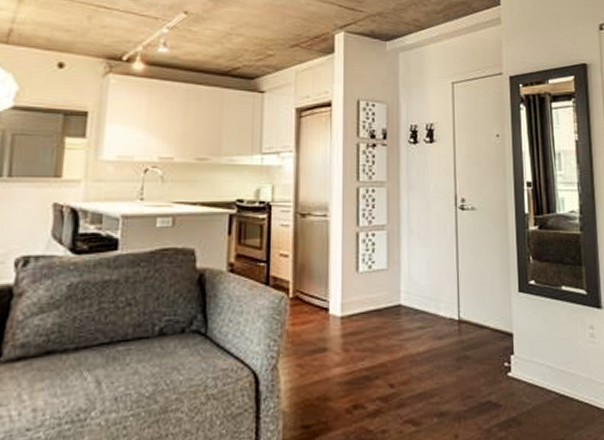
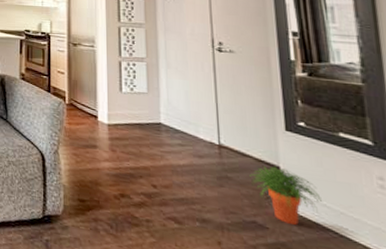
potted plant: none [486,333,546,395] -> present [249,166,322,225]

